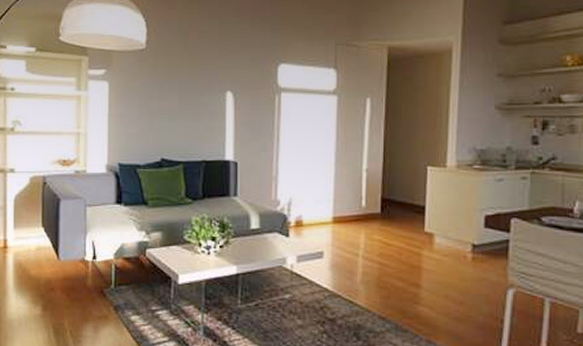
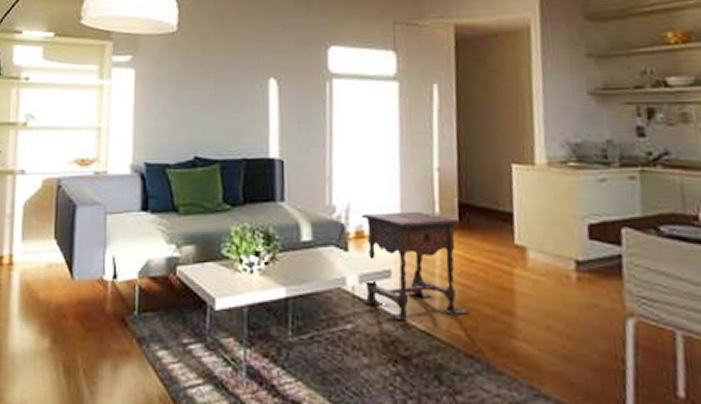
side table: none [299,205,384,290] -> present [361,211,469,319]

